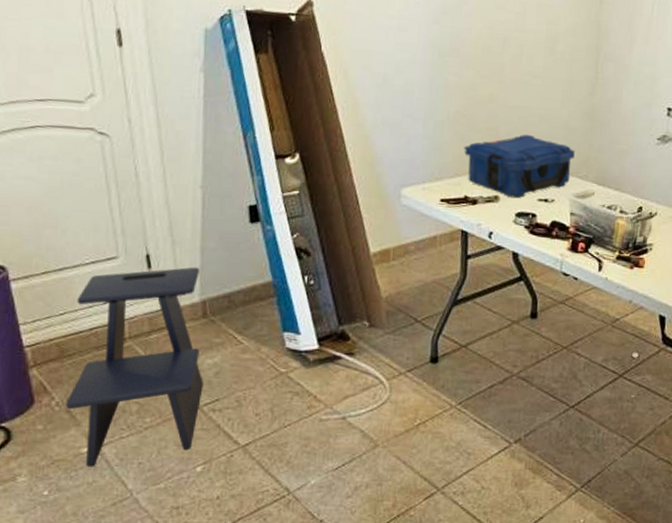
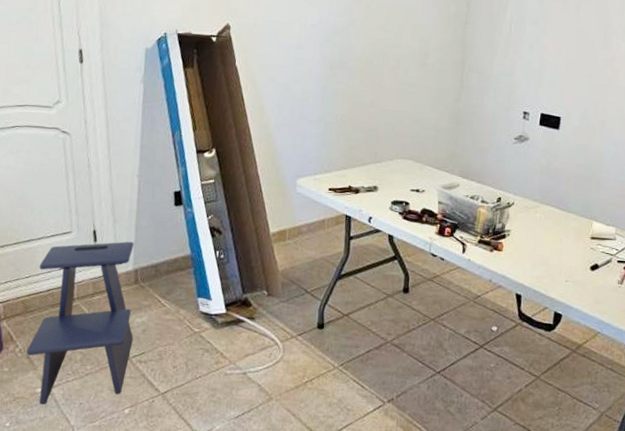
toolbox: present [464,134,575,198] -> none [349,134,443,188]

